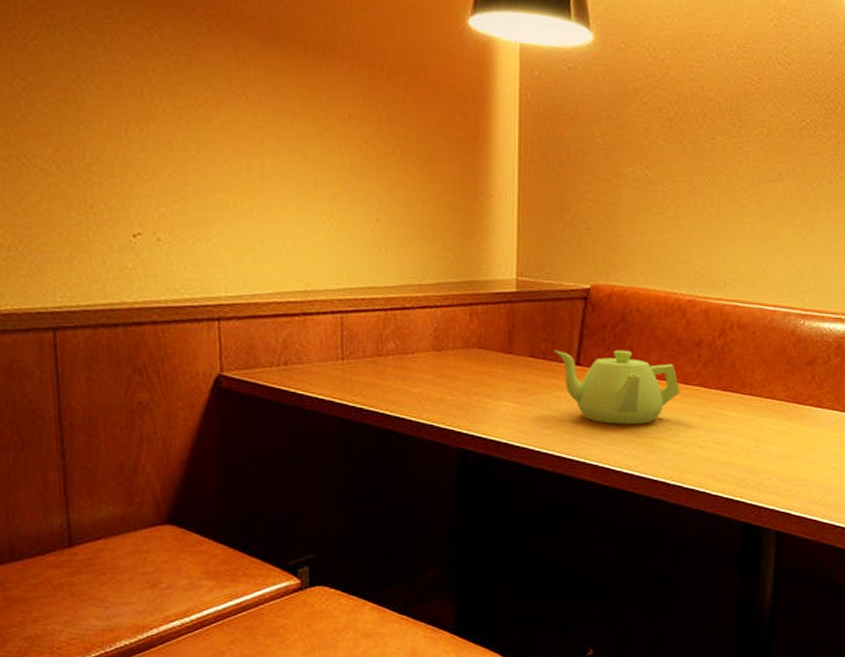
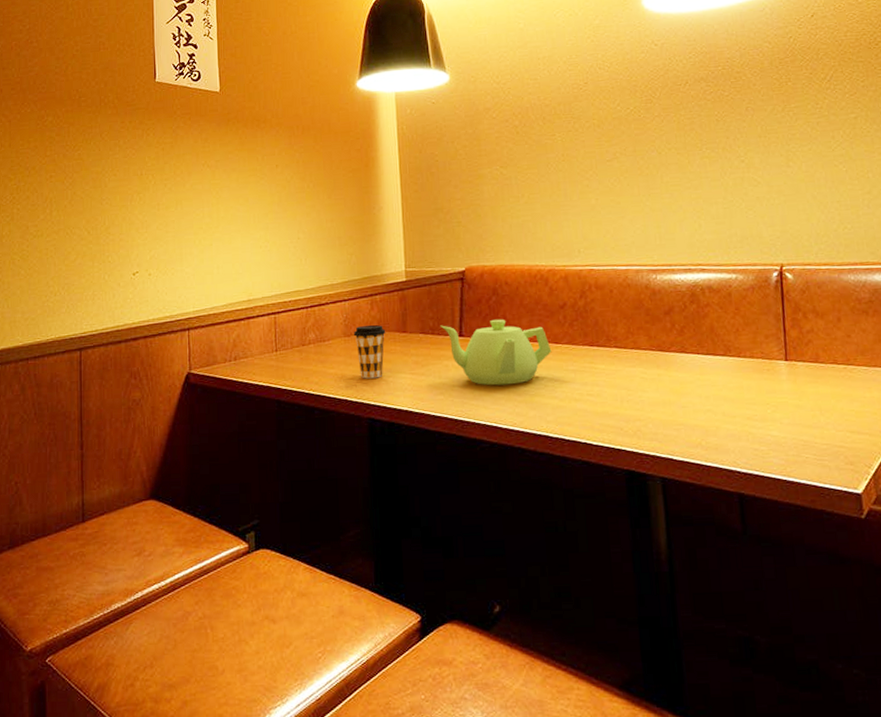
coffee cup: none [445,339,487,404] -> present [353,324,386,379]

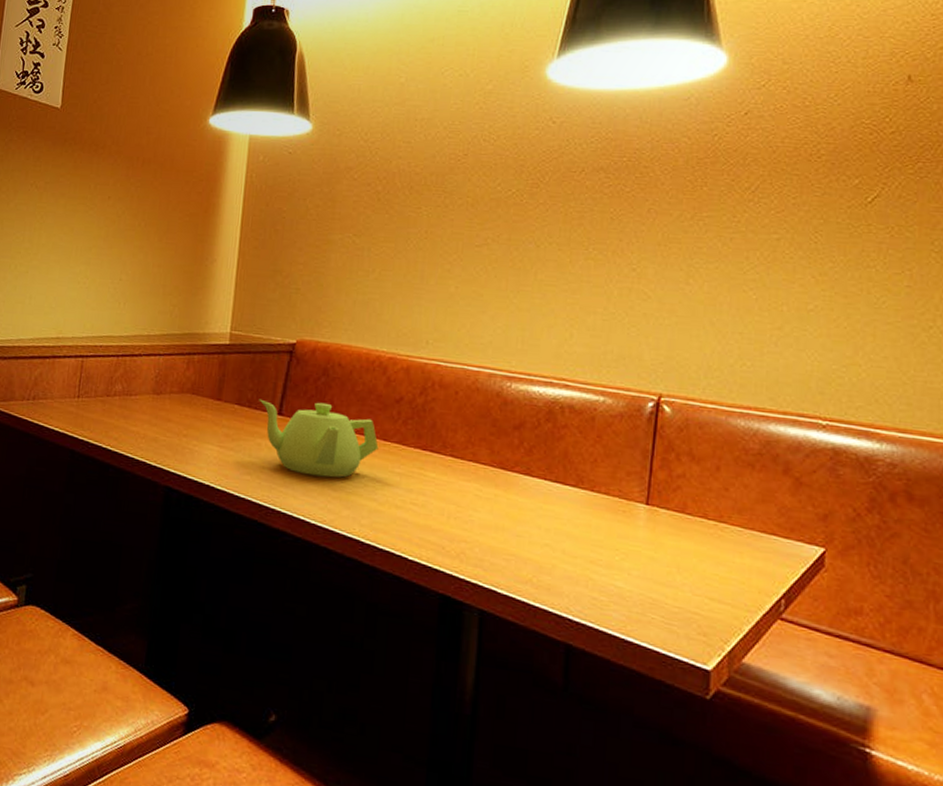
coffee cup: present [353,324,386,379] -> none [163,385,199,445]

